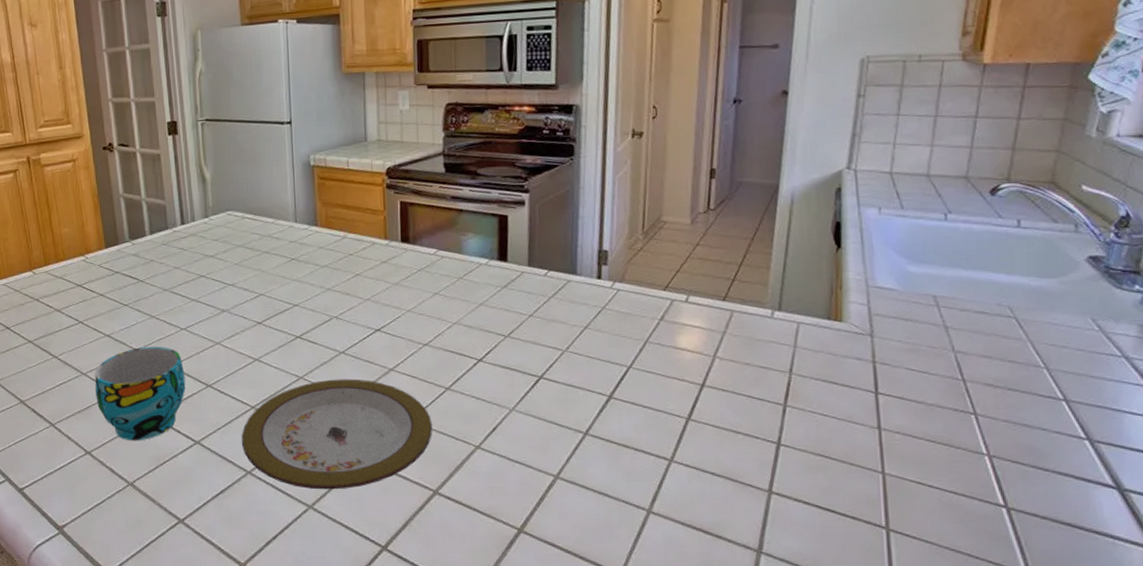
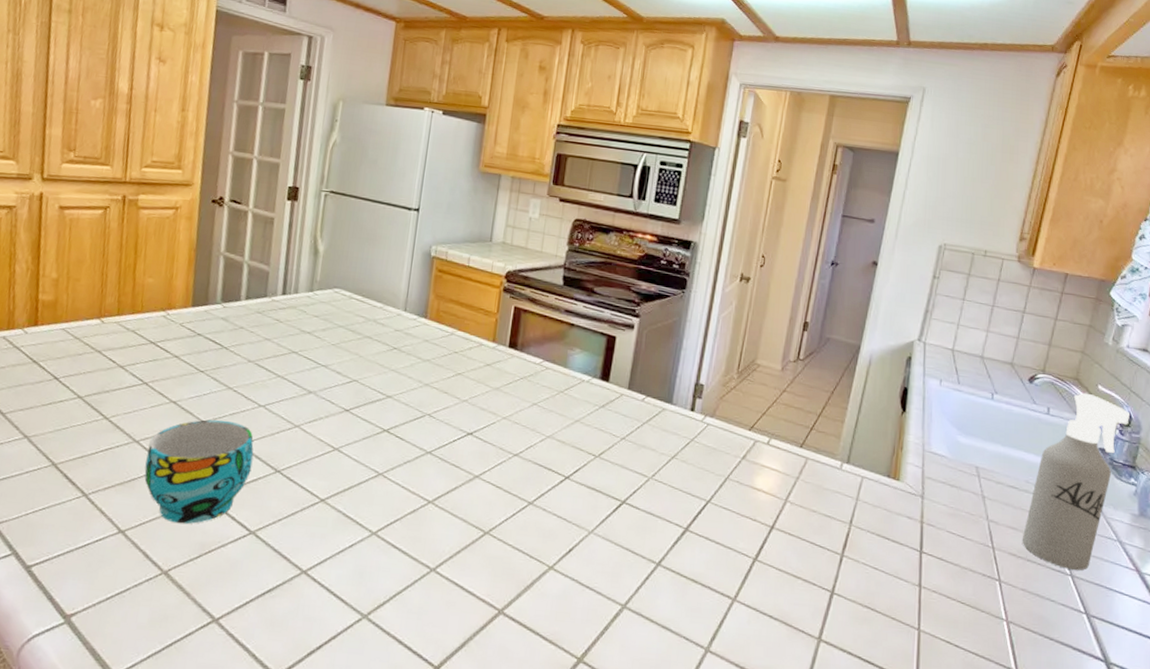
plate: present [242,379,433,490] -> none [302,479,510,600]
spray bottle: none [998,196,1127,395] -> present [1022,392,1129,571]

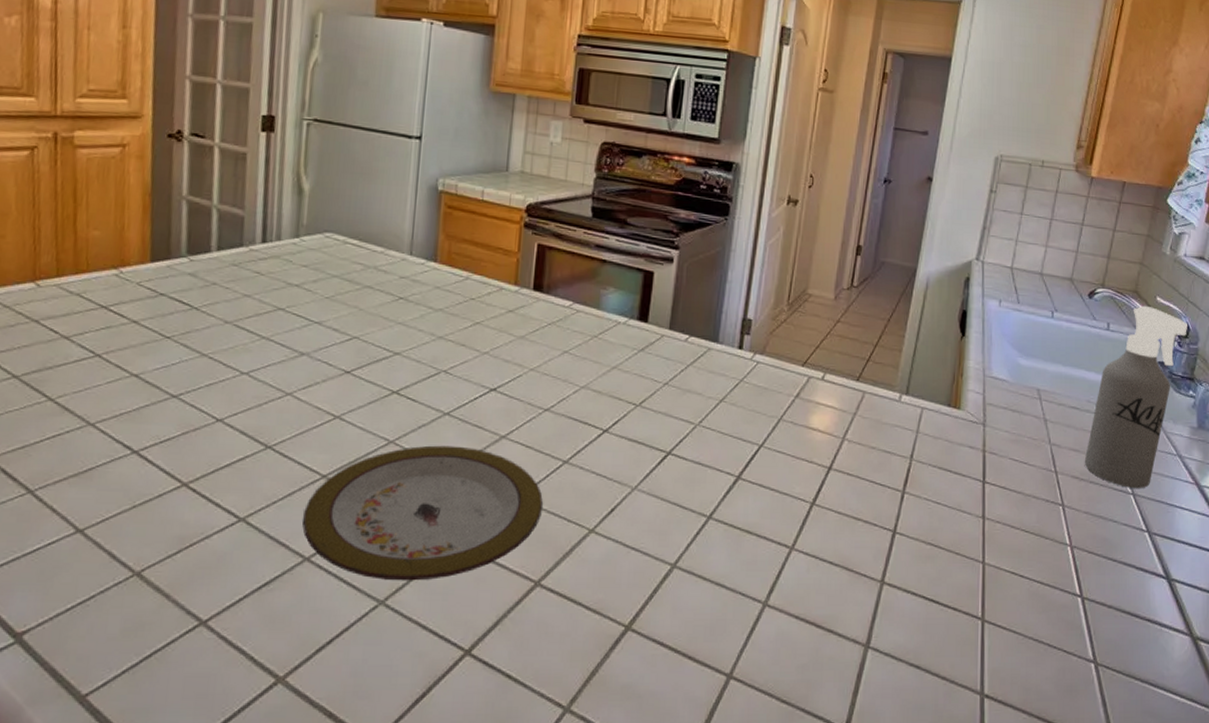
cup: present [144,419,254,524] -> none [103,392,238,516]
plate: none [302,479,510,600] -> present [302,445,544,581]

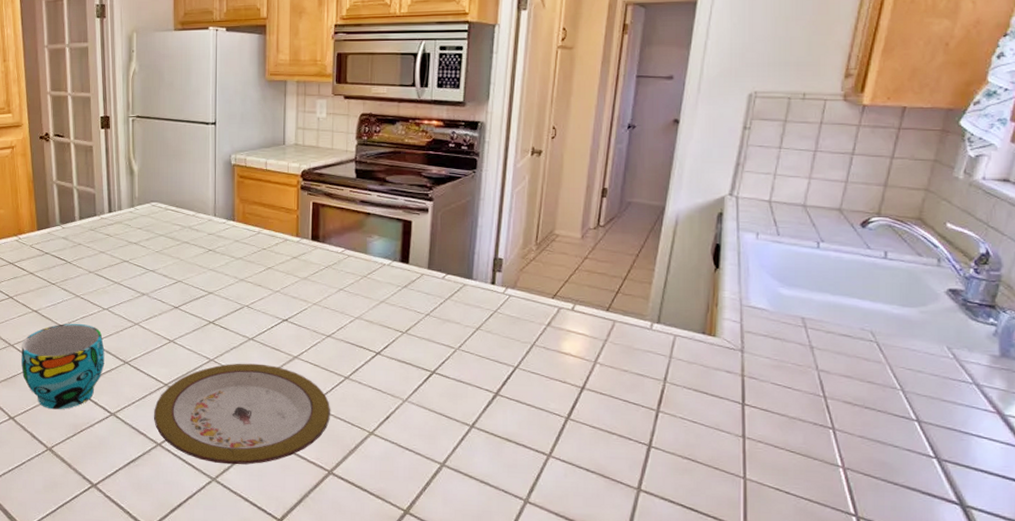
cup: none [103,392,238,516] -> present [21,323,105,410]
spray bottle: present [1084,305,1187,489] -> none [858,232,987,416]

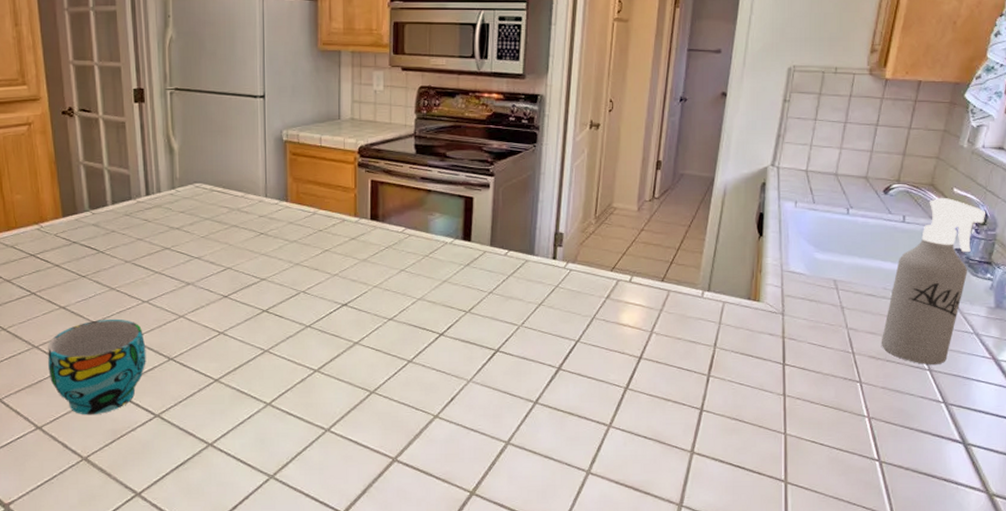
plate: present [154,363,331,465] -> none [204,352,395,460]
spray bottle: none [858,232,987,416] -> present [881,197,985,366]

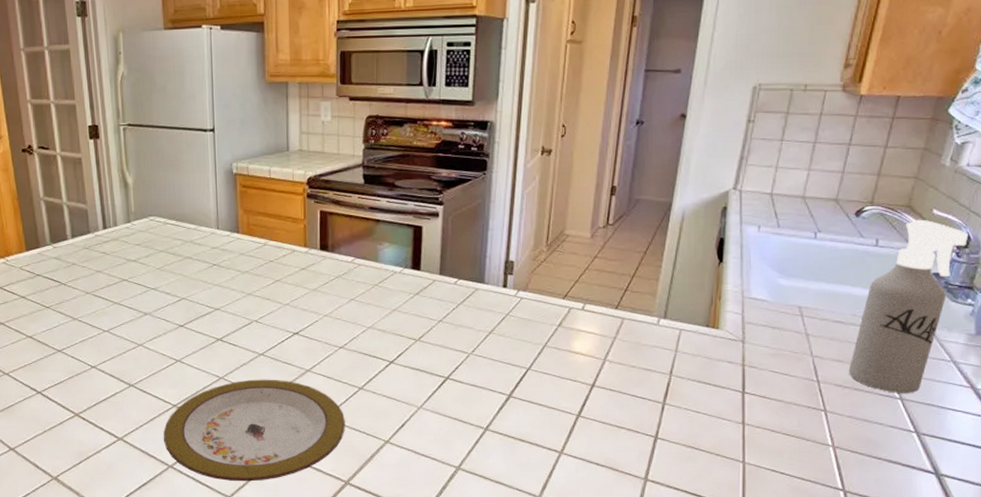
cup: present [48,318,146,415] -> none [17,347,109,438]
plate: none [204,352,395,460] -> present [164,379,346,482]

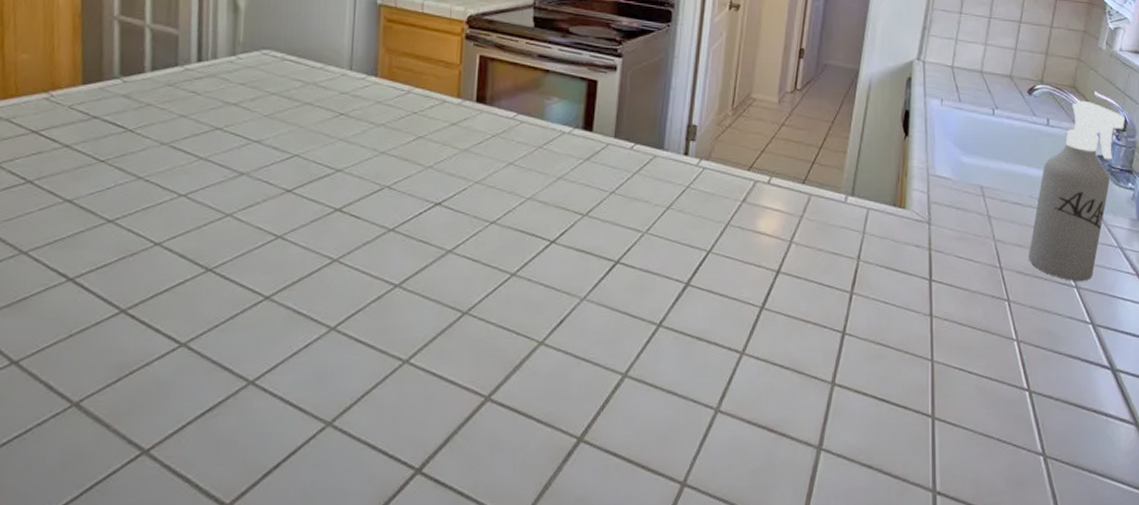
plate: present [164,379,346,482] -> none [246,262,492,402]

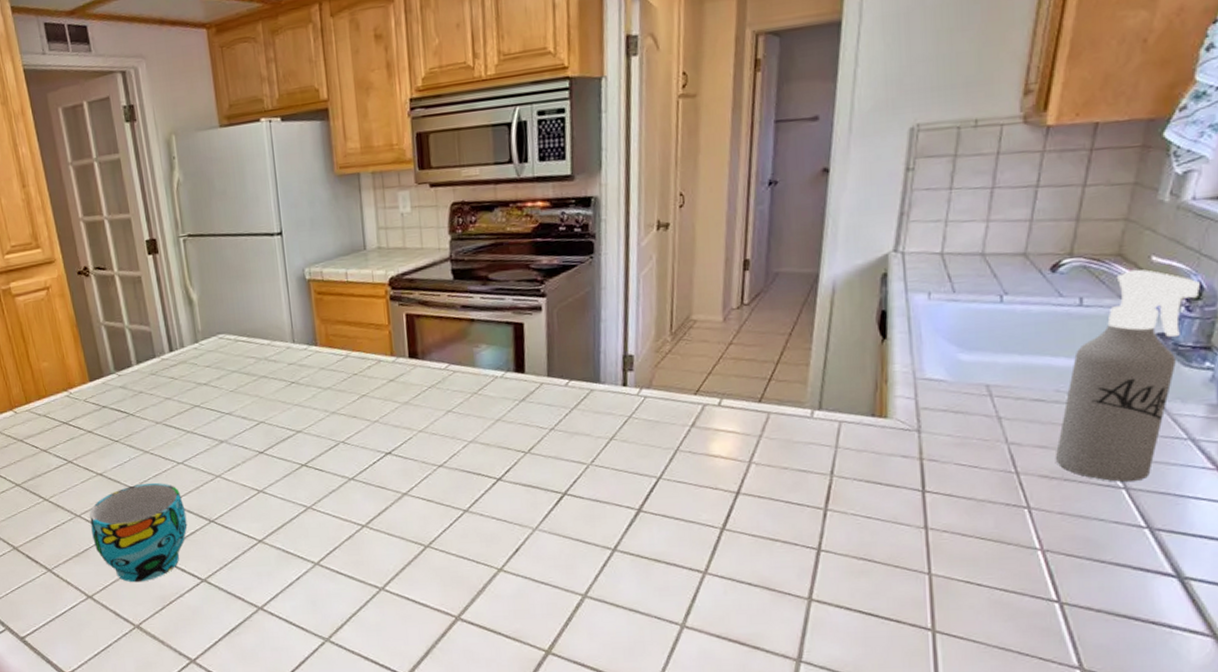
cup: none [38,216,177,345] -> present [89,482,188,583]

